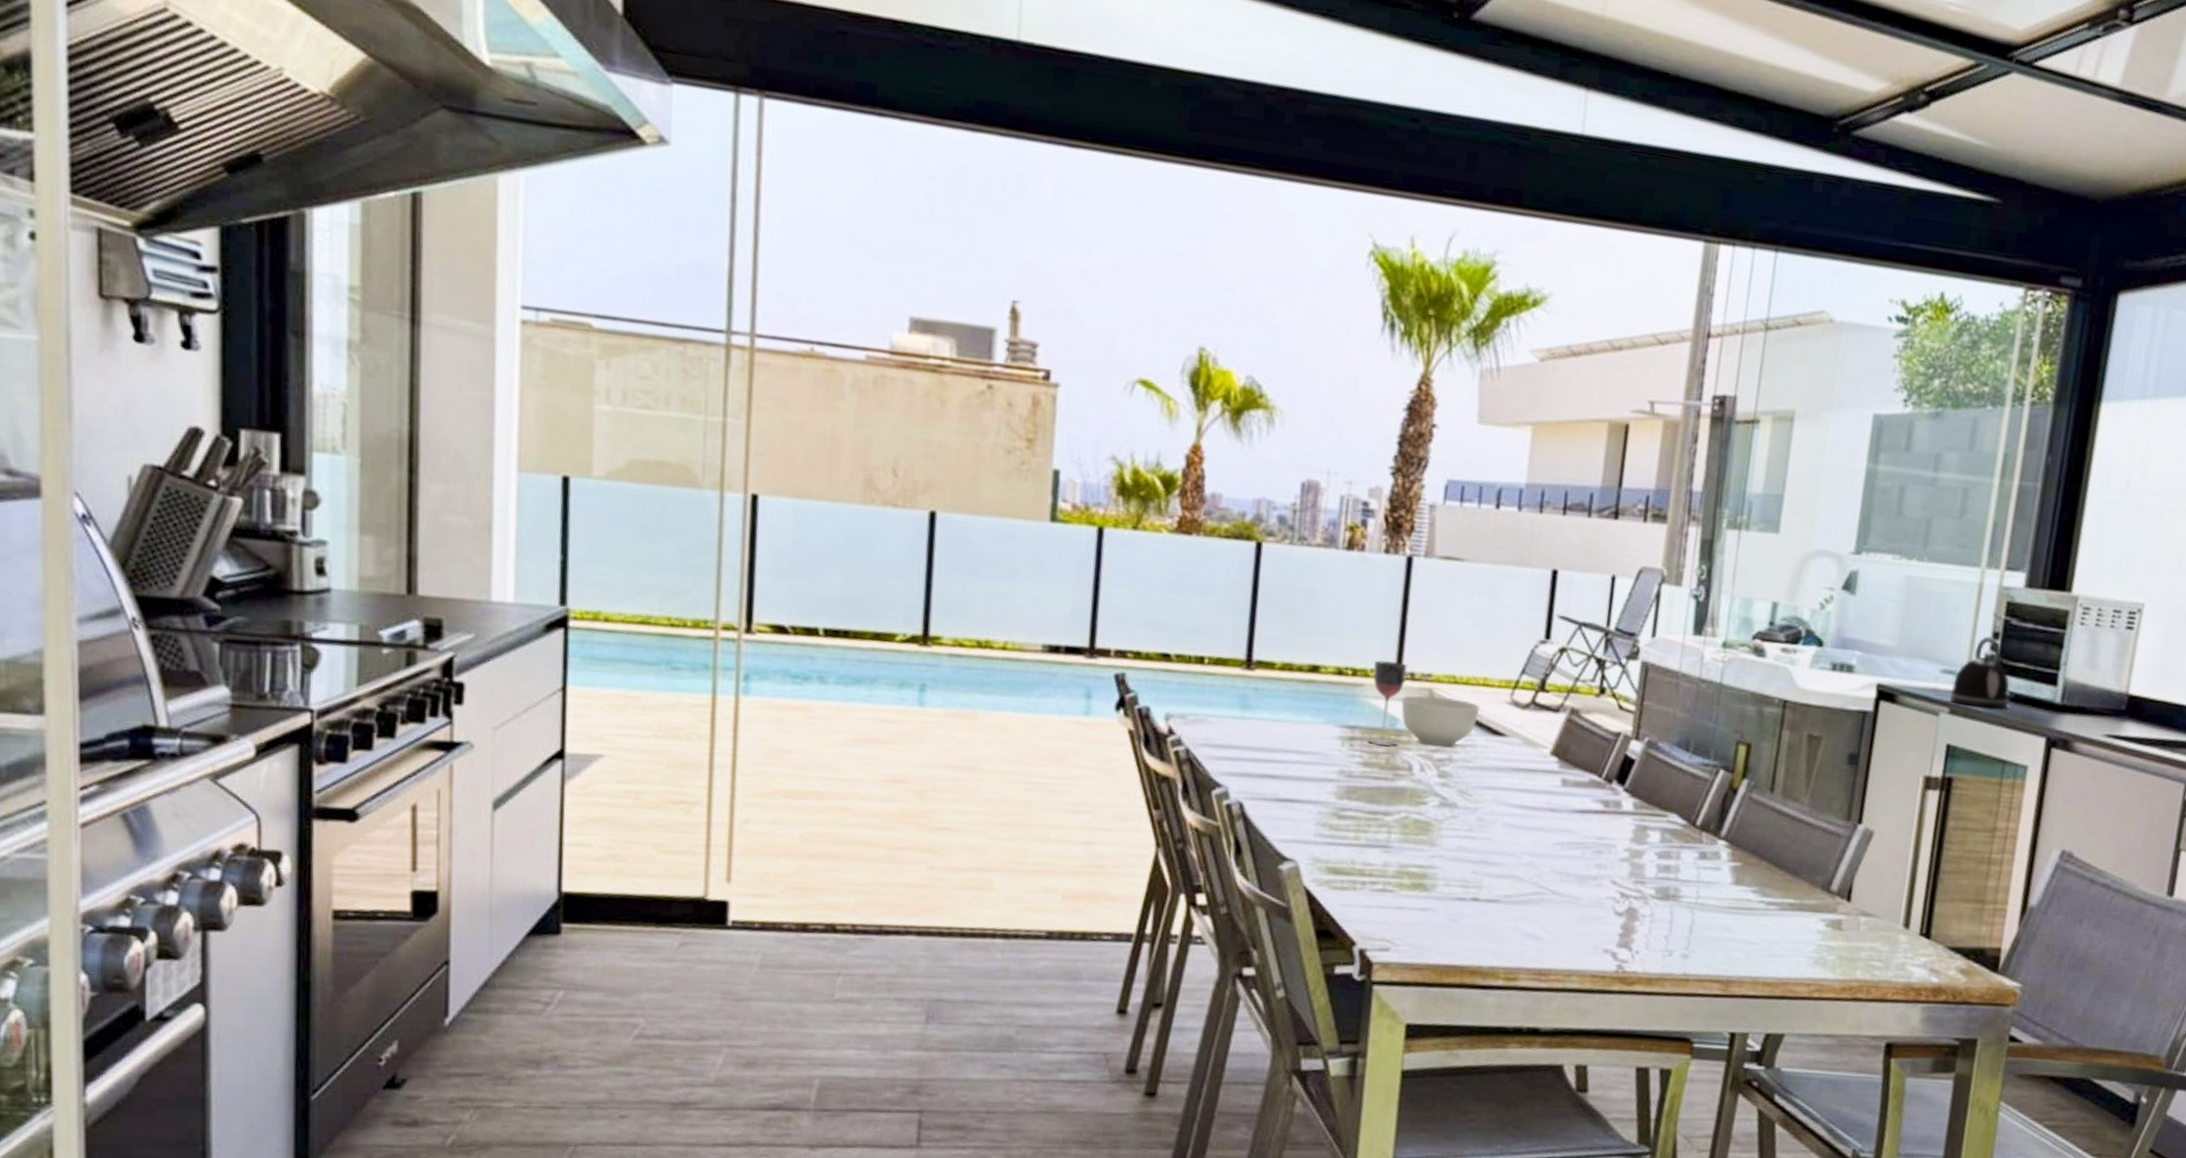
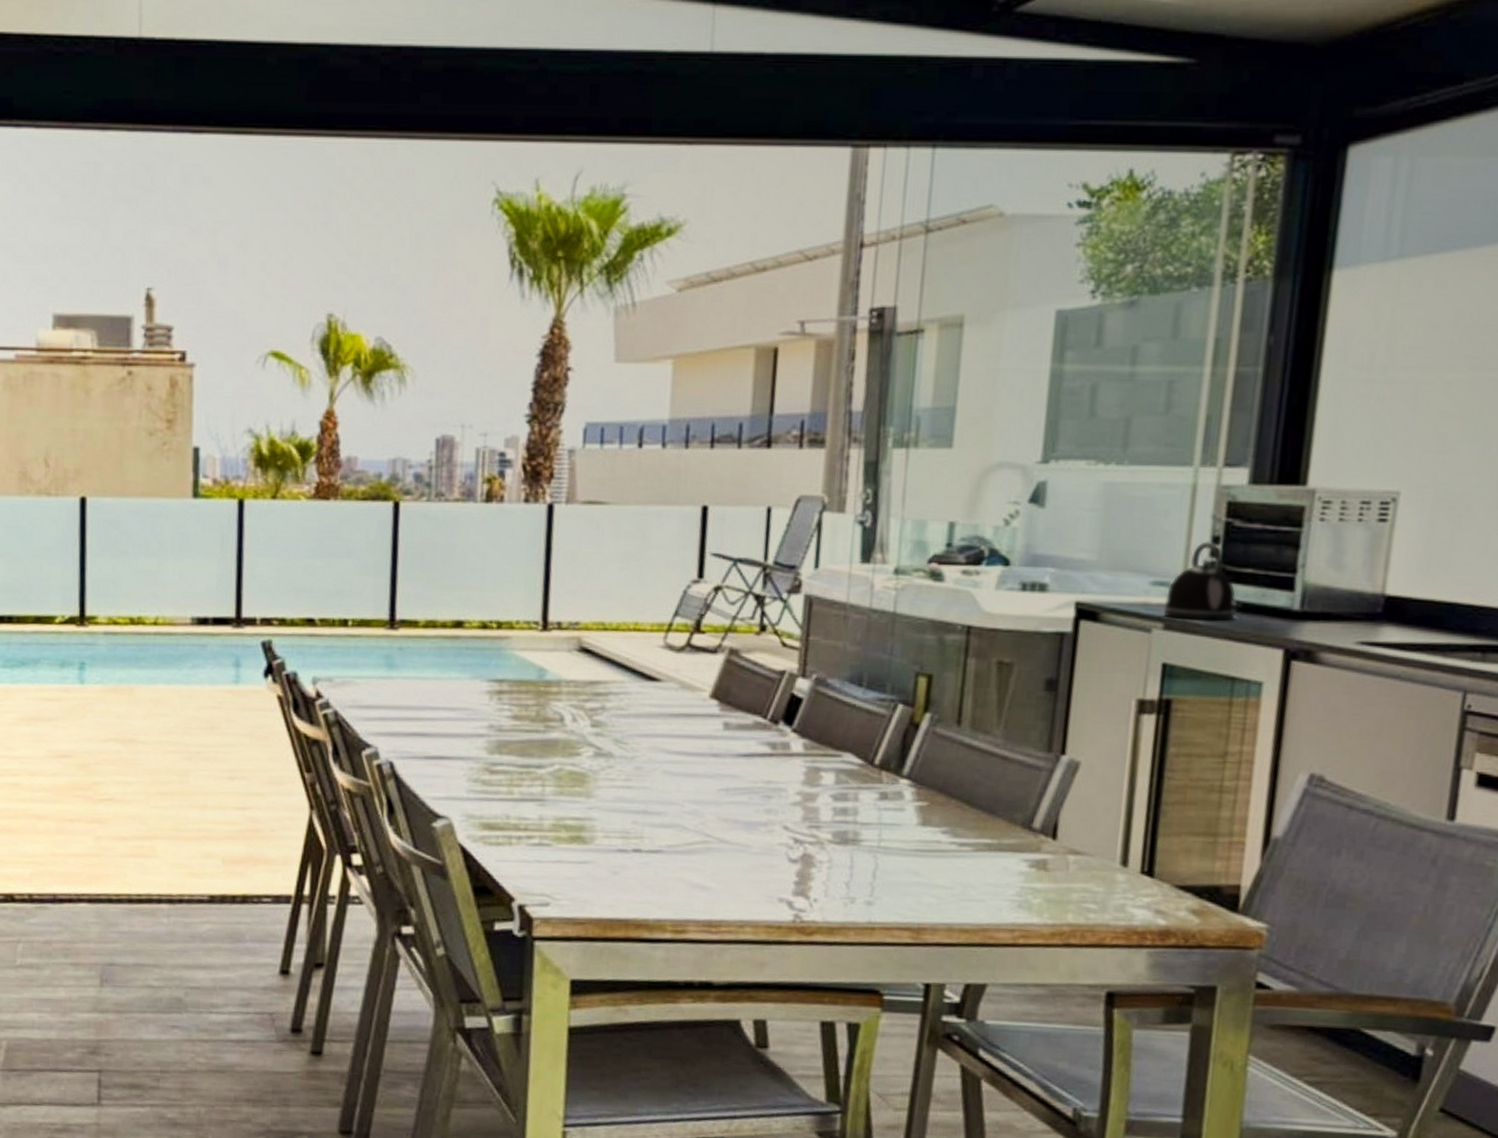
wineglass: present [1367,660,1407,746] -> none [516,611,554,698]
bowl: present [1401,695,1481,747] -> none [548,644,633,695]

